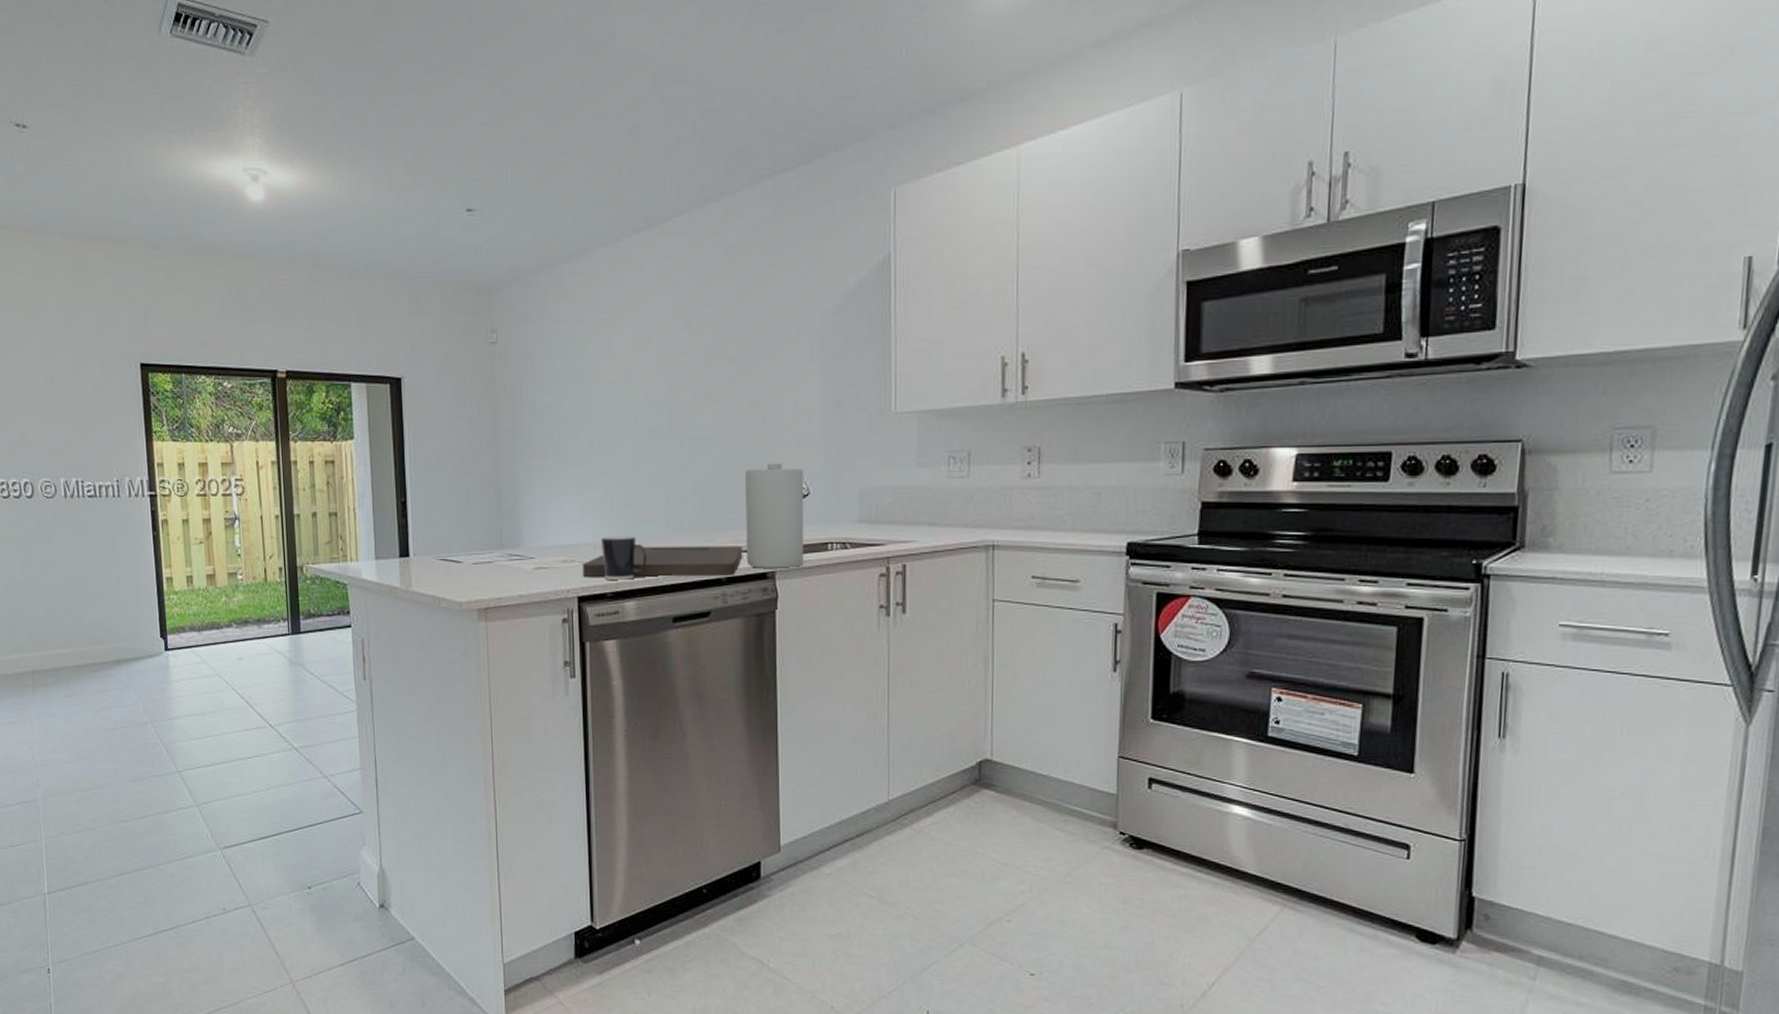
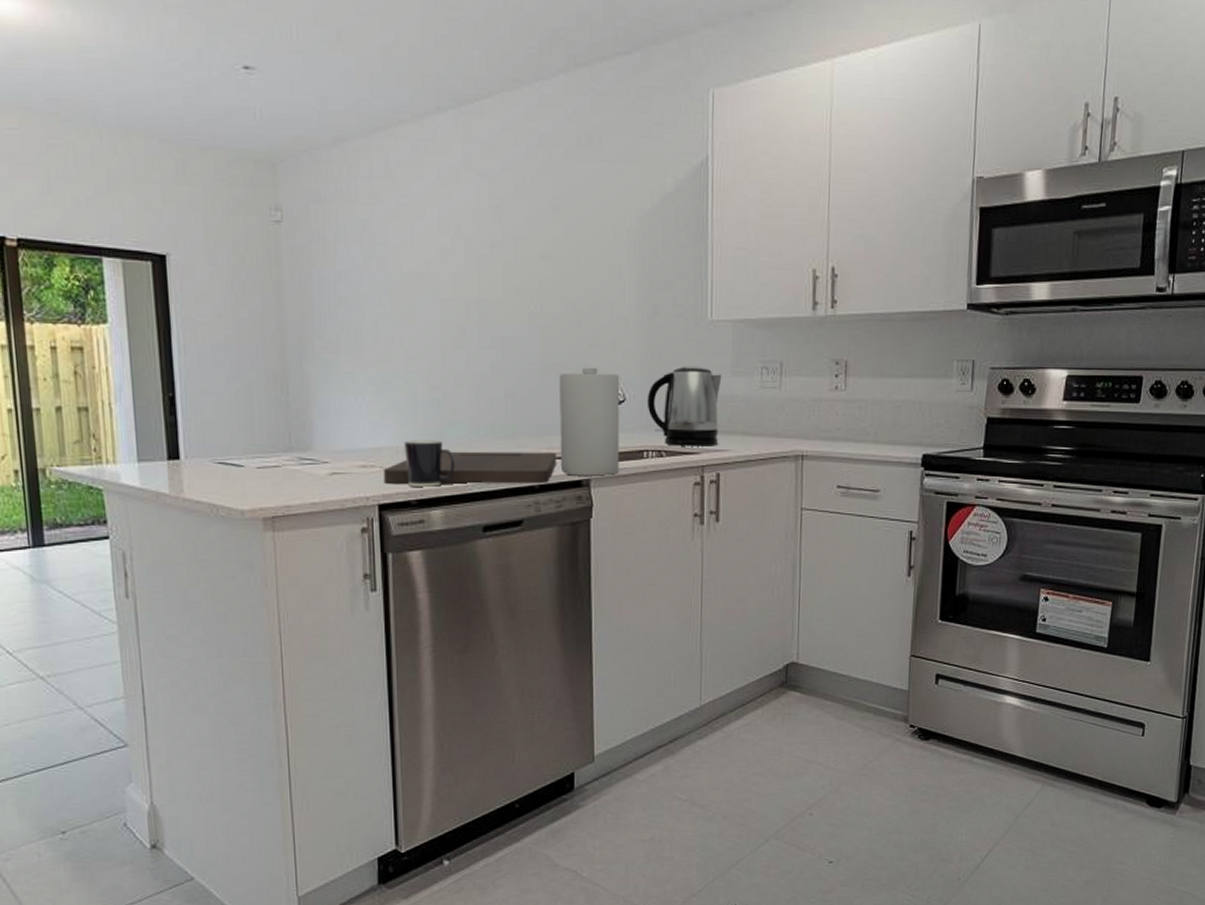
kettle: none [831,458,907,538] -> present [647,366,722,446]

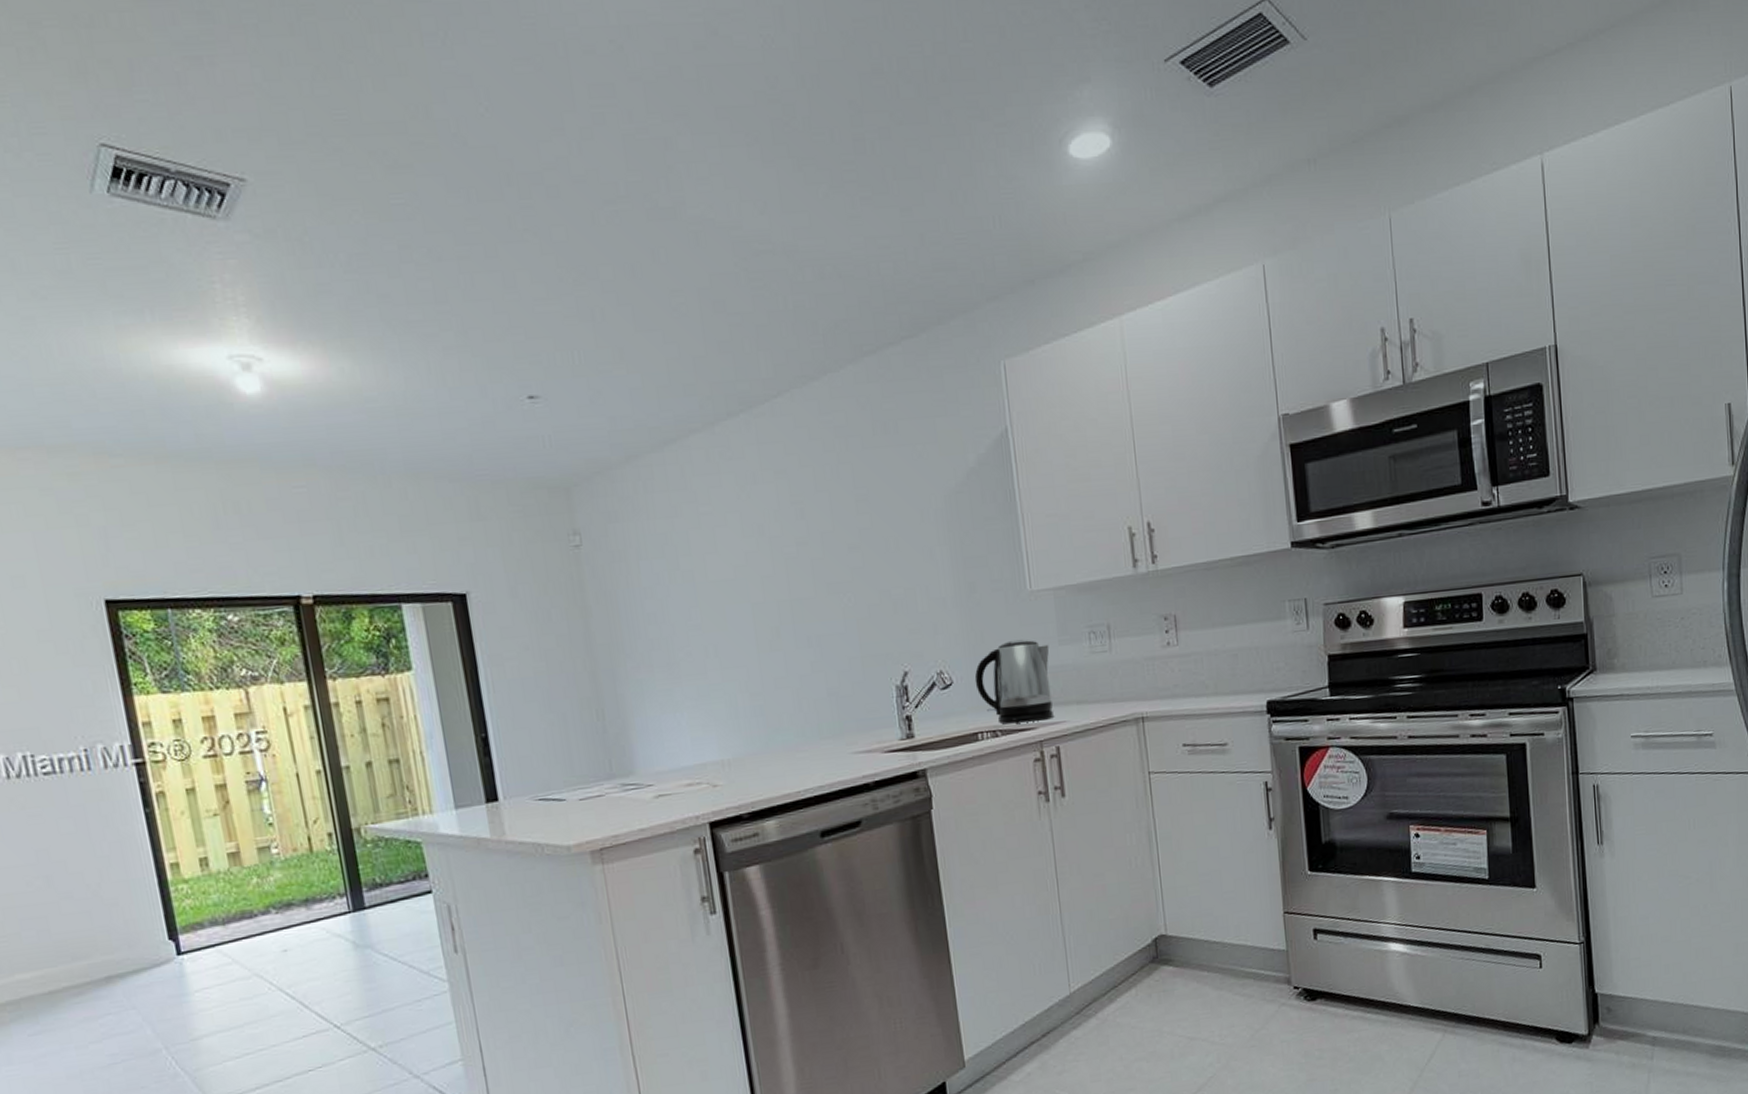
cutting board: present [384,451,557,484] -> none [711,745,890,800]
mug: present [403,440,455,488] -> none [728,748,785,800]
paper towel holder: present [558,367,620,476] -> none [882,653,955,768]

